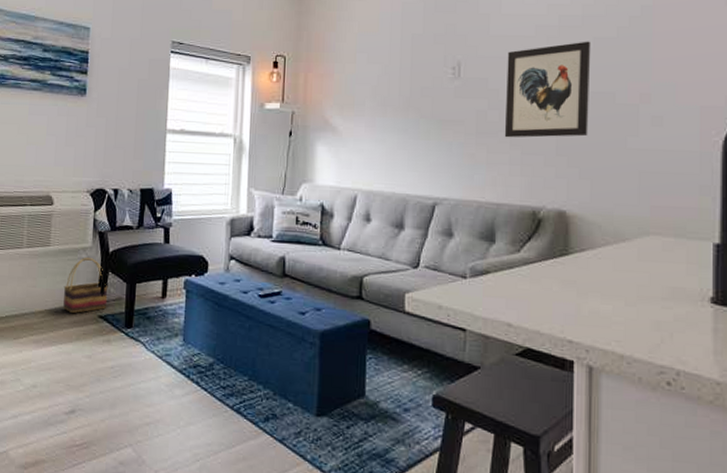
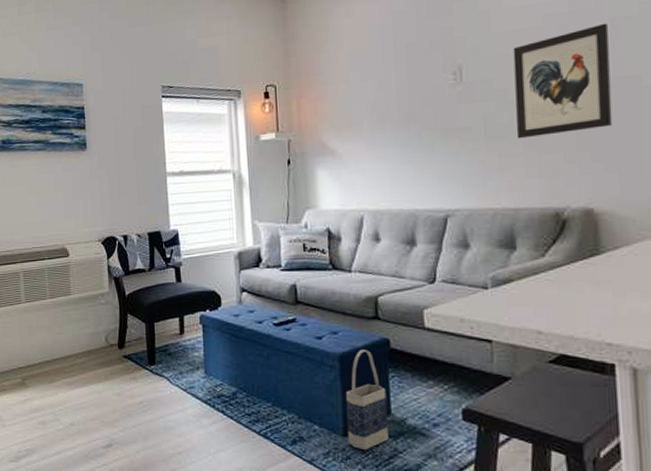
basket: present [63,258,108,314] -> none [87,303,130,356]
bag: none [320,329,362,432] -> present [345,350,389,451]

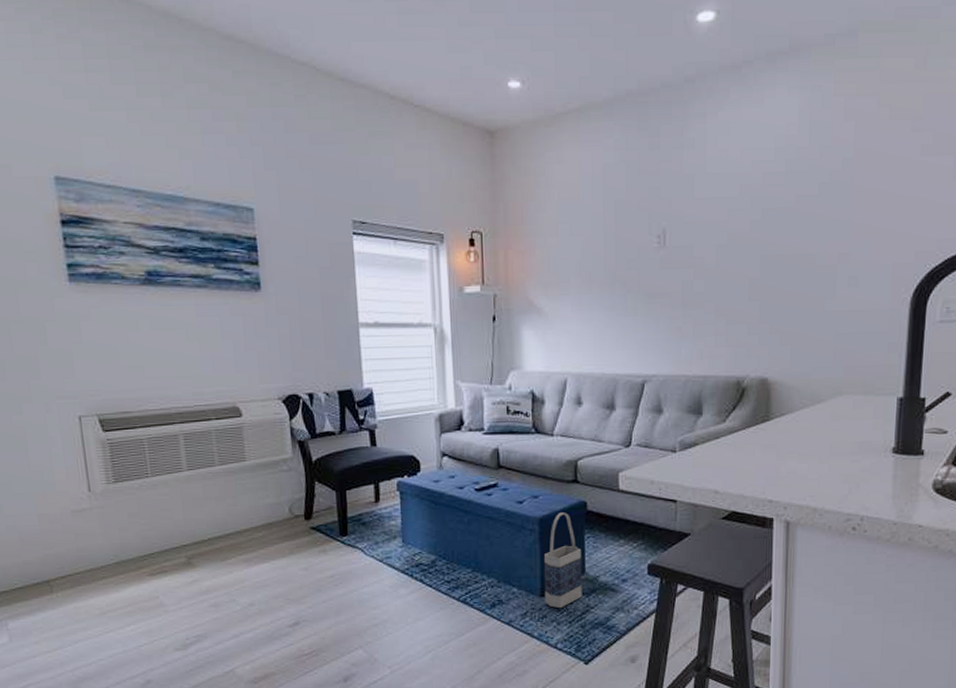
wall art: present [513,23,613,139] -> none [710,200,794,308]

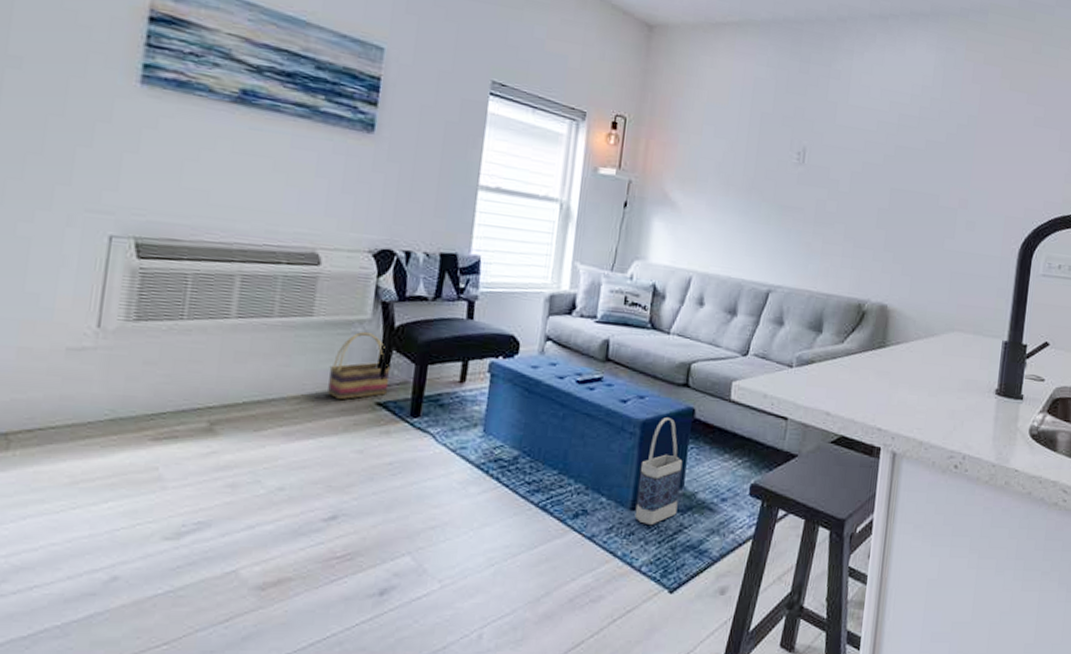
basket: none [267,469,318,529] -> present [327,332,391,400]

